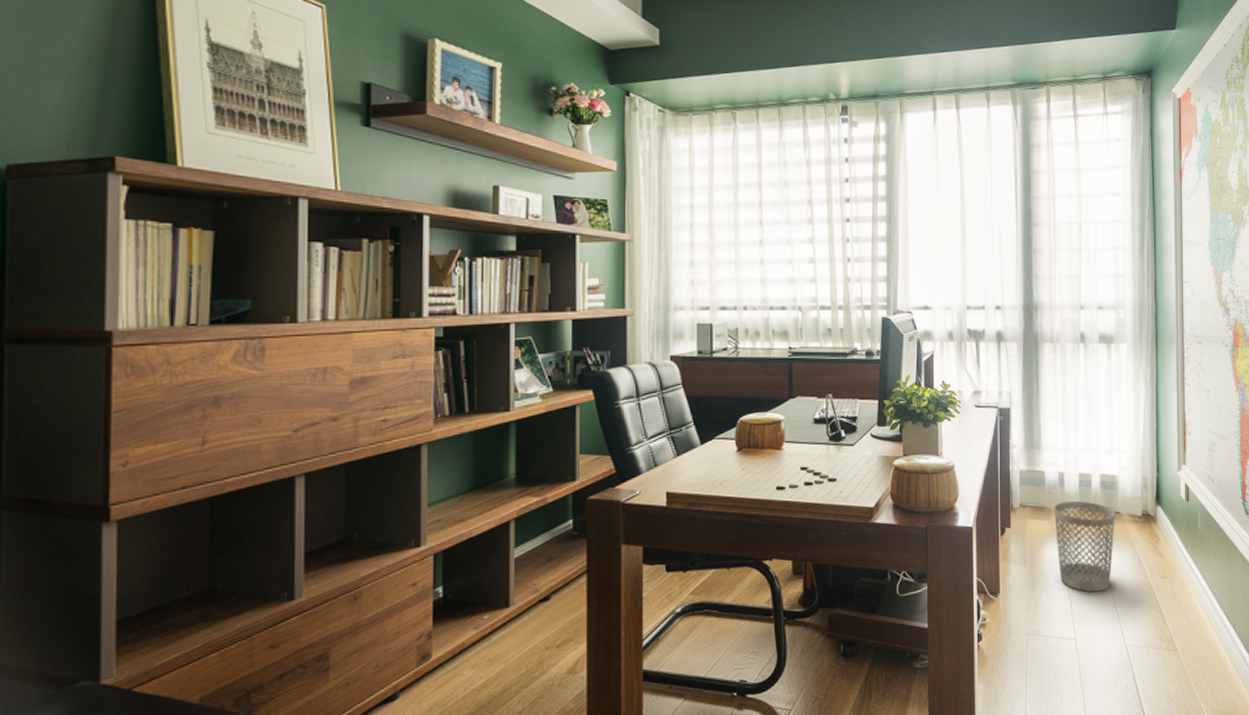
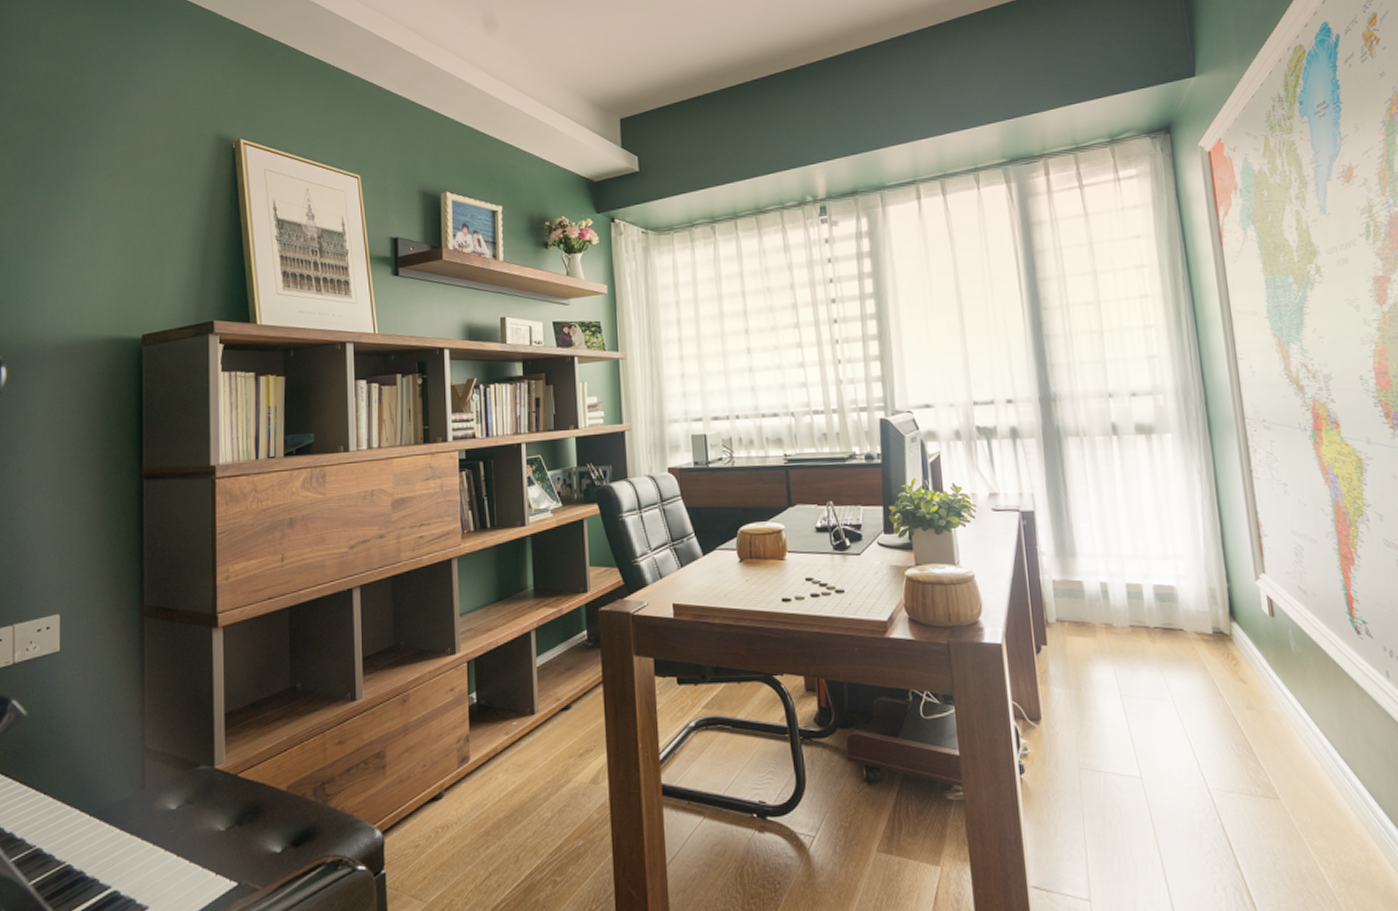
wastebasket: present [1054,500,1115,592] -> none [1099,615,1180,723]

